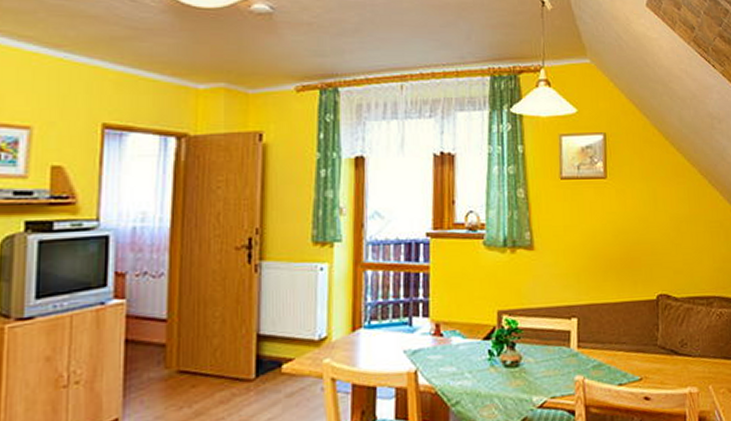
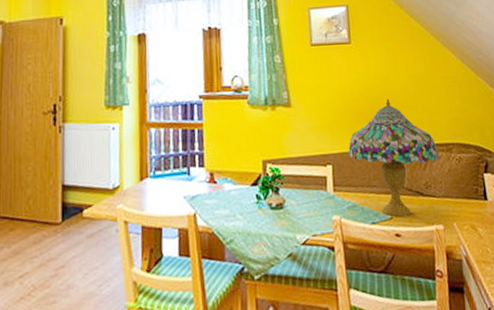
table lamp: none [597,243,698,378] -> present [348,98,439,217]

